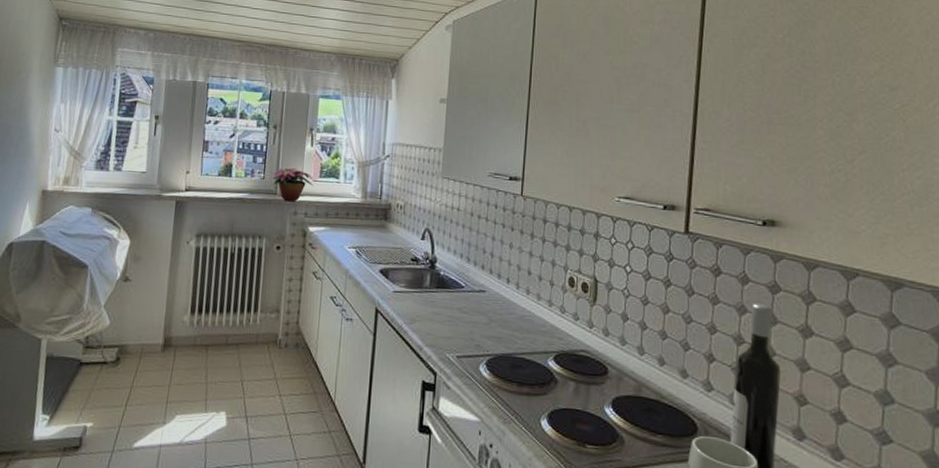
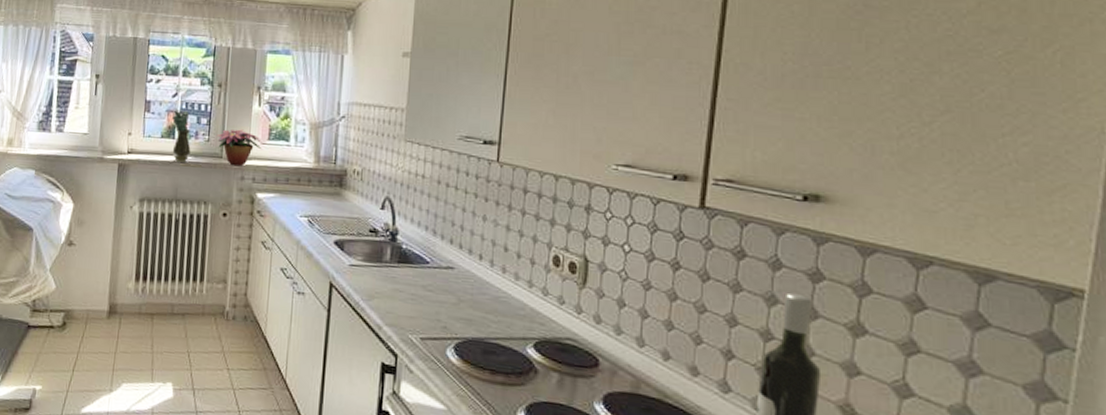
vase: none [228,148,247,199] -> present [171,108,191,162]

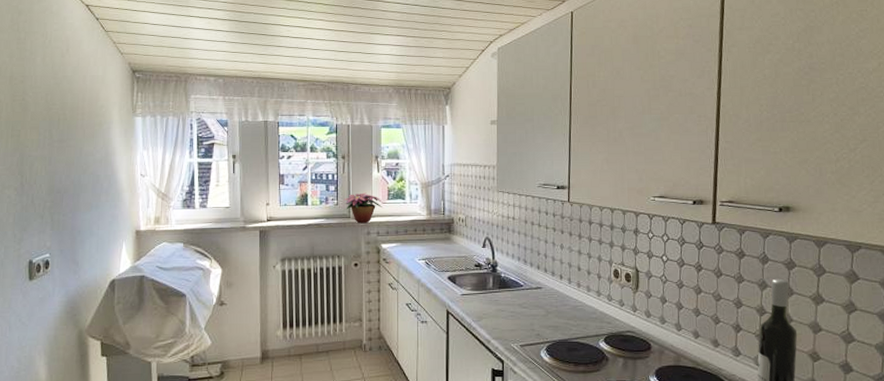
vase: present [171,108,191,162] -> none [303,179,323,224]

